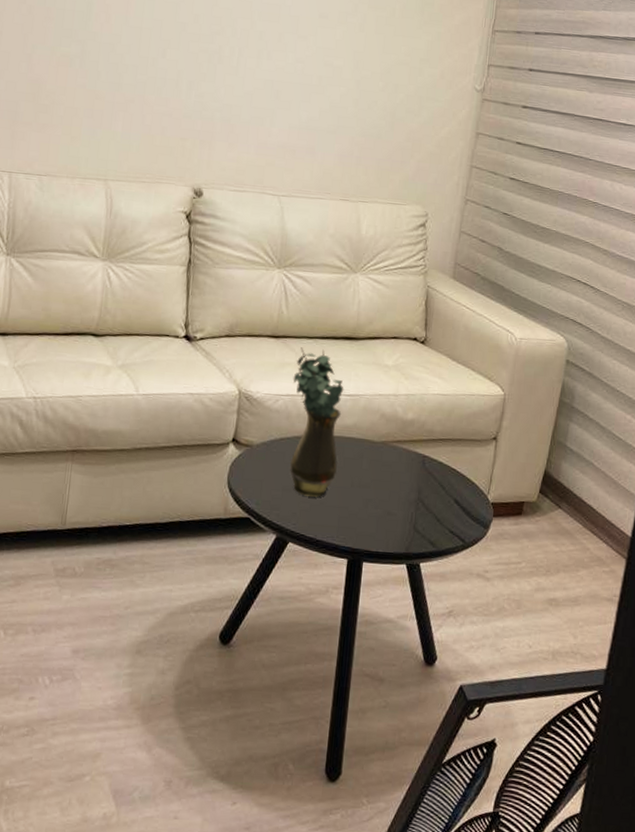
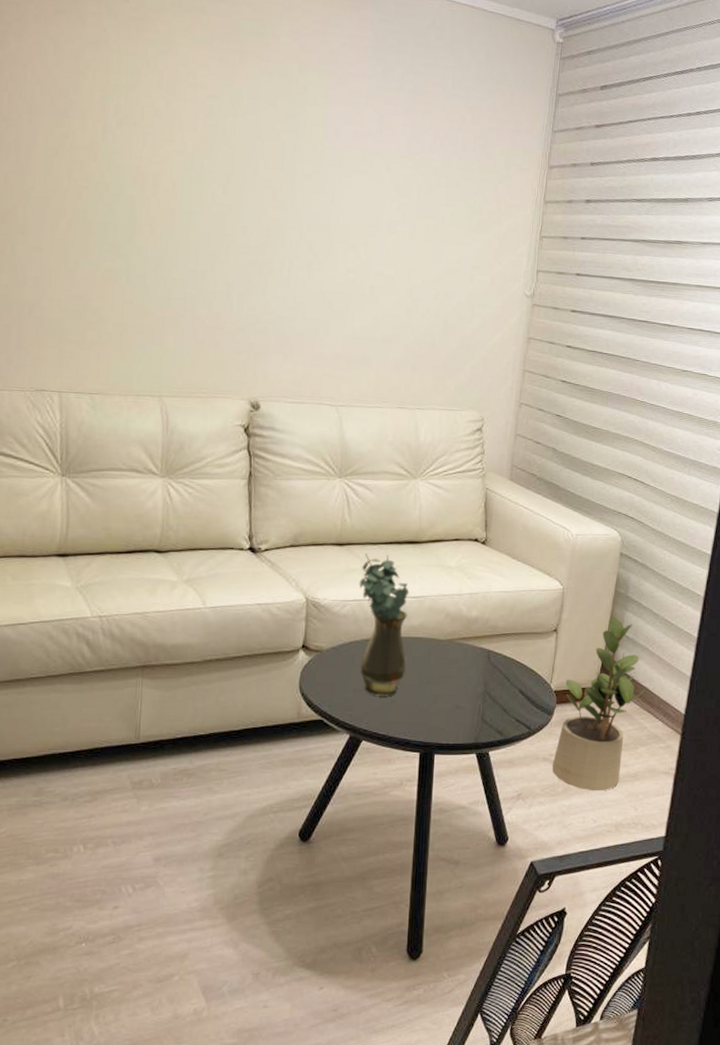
potted plant: none [486,427,590,615] -> present [552,617,646,791]

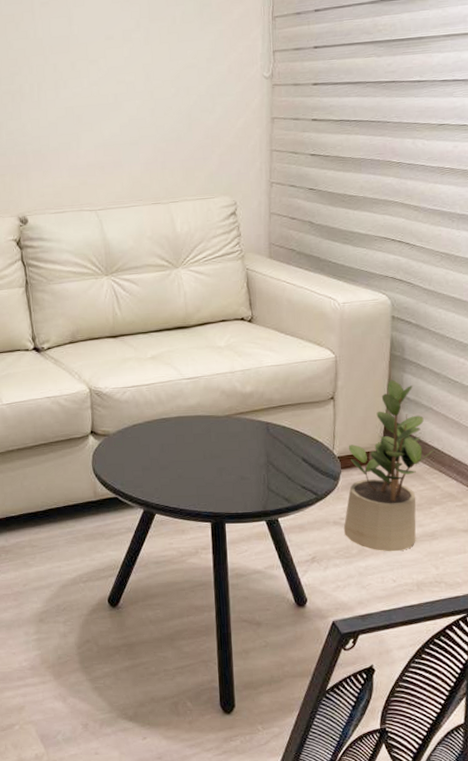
vase: present [359,553,410,696] -> none [135,341,189,472]

